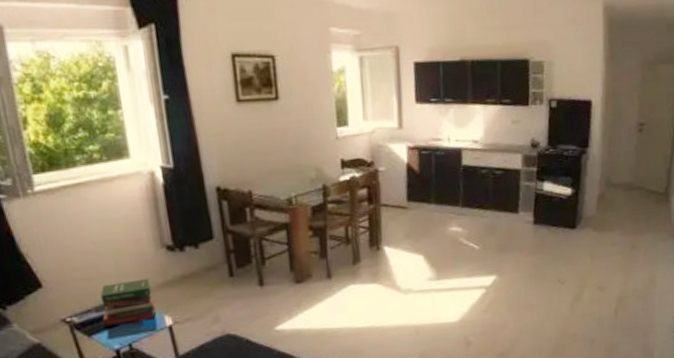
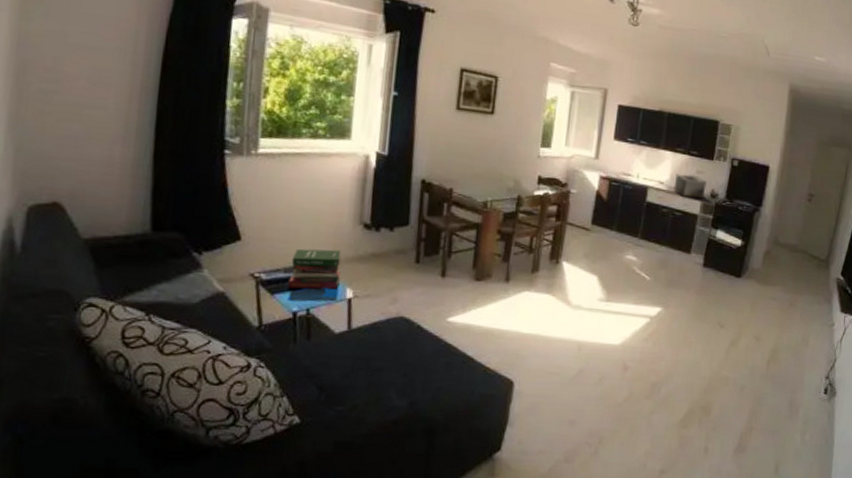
toaster: none [489,125,525,154] -> present [673,173,707,199]

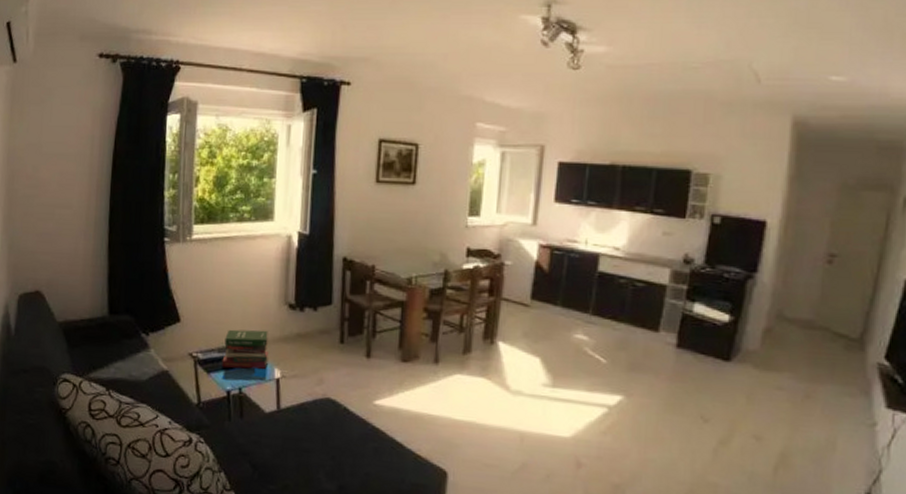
toaster: present [673,173,707,199] -> none [633,236,677,266]

